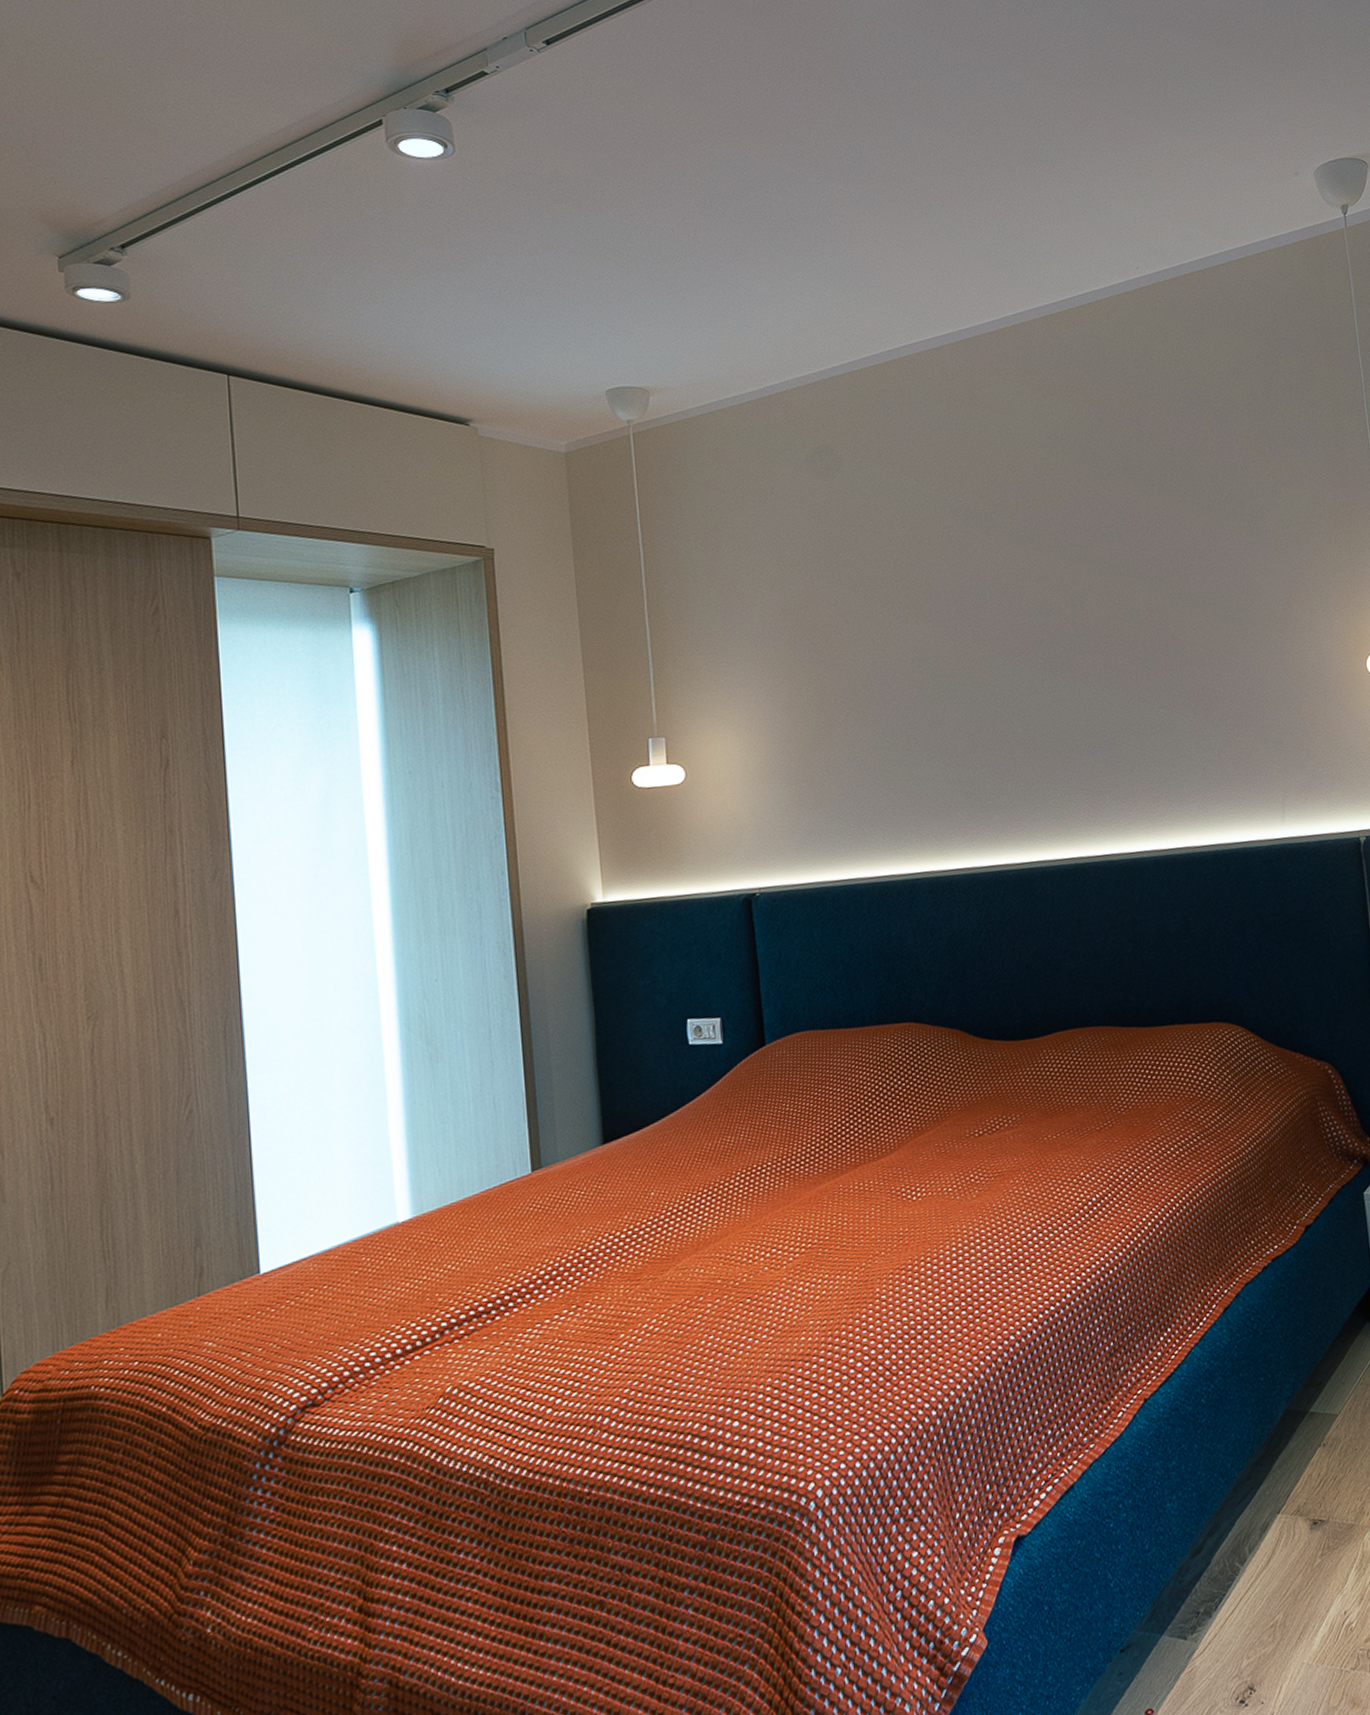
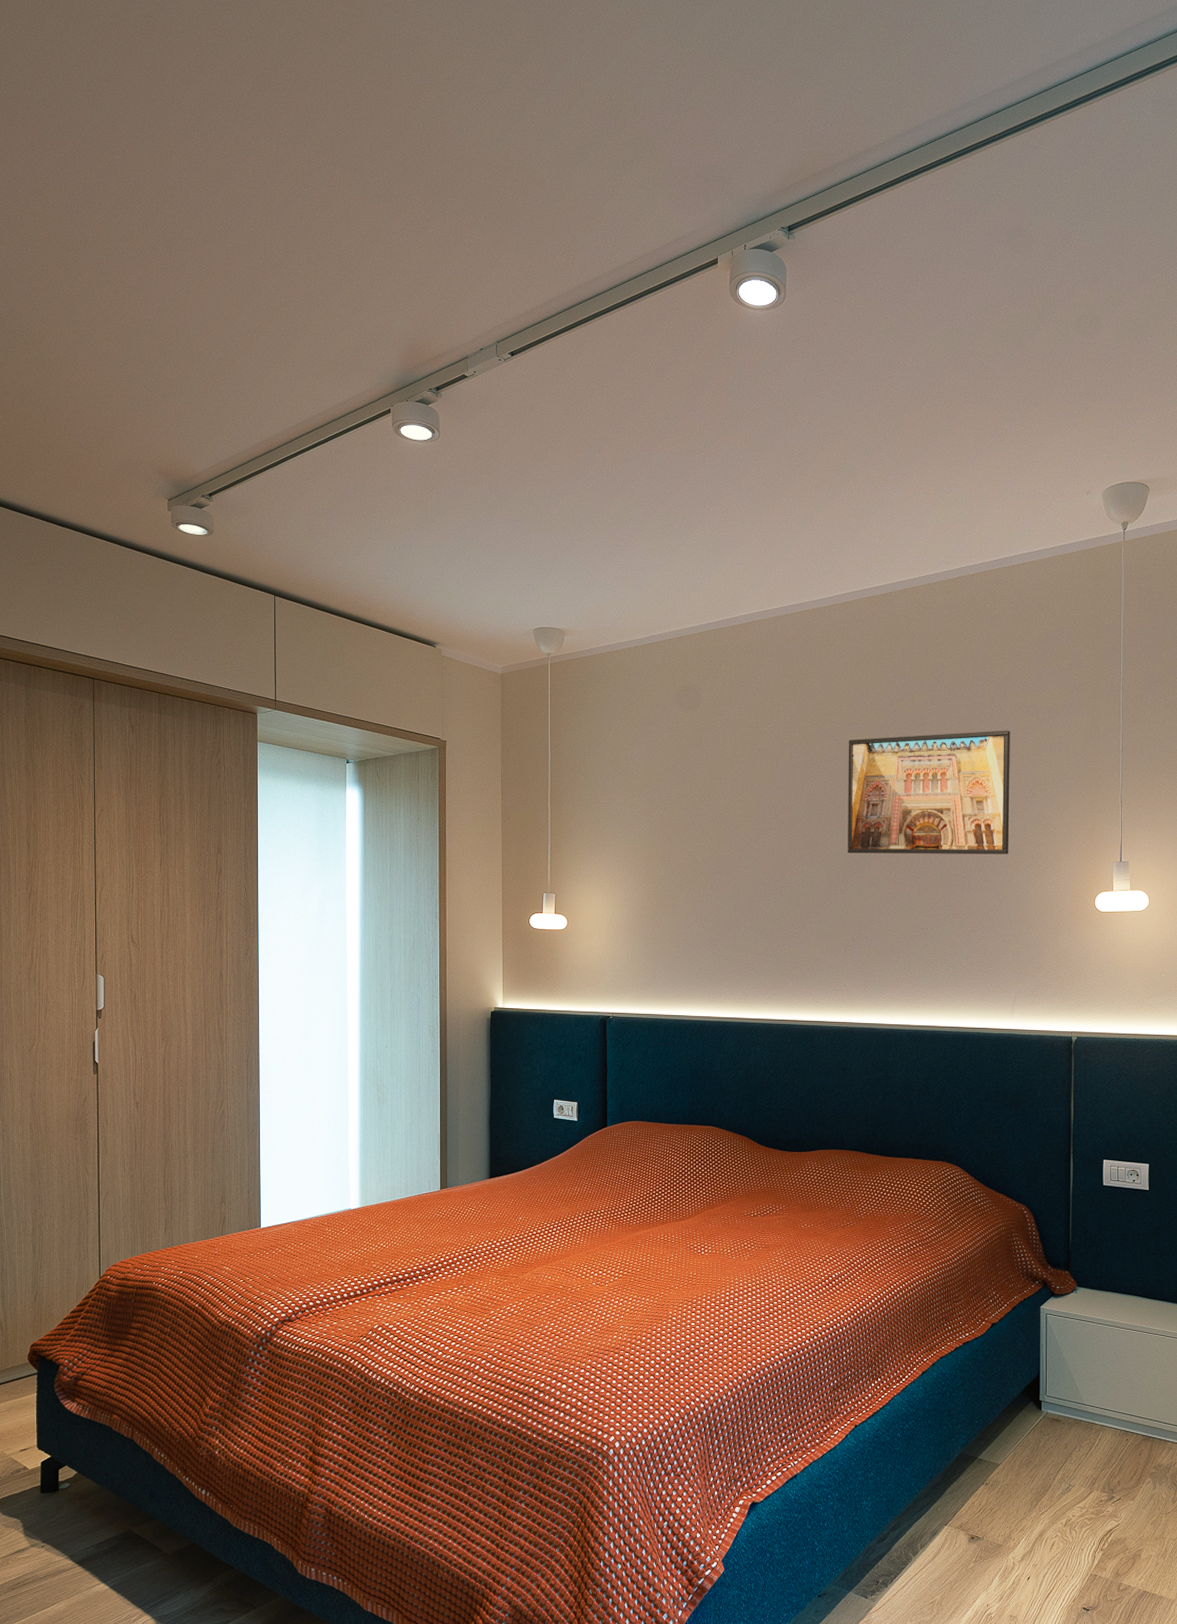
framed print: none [1038,464,1254,640] -> present [847,730,1010,854]

